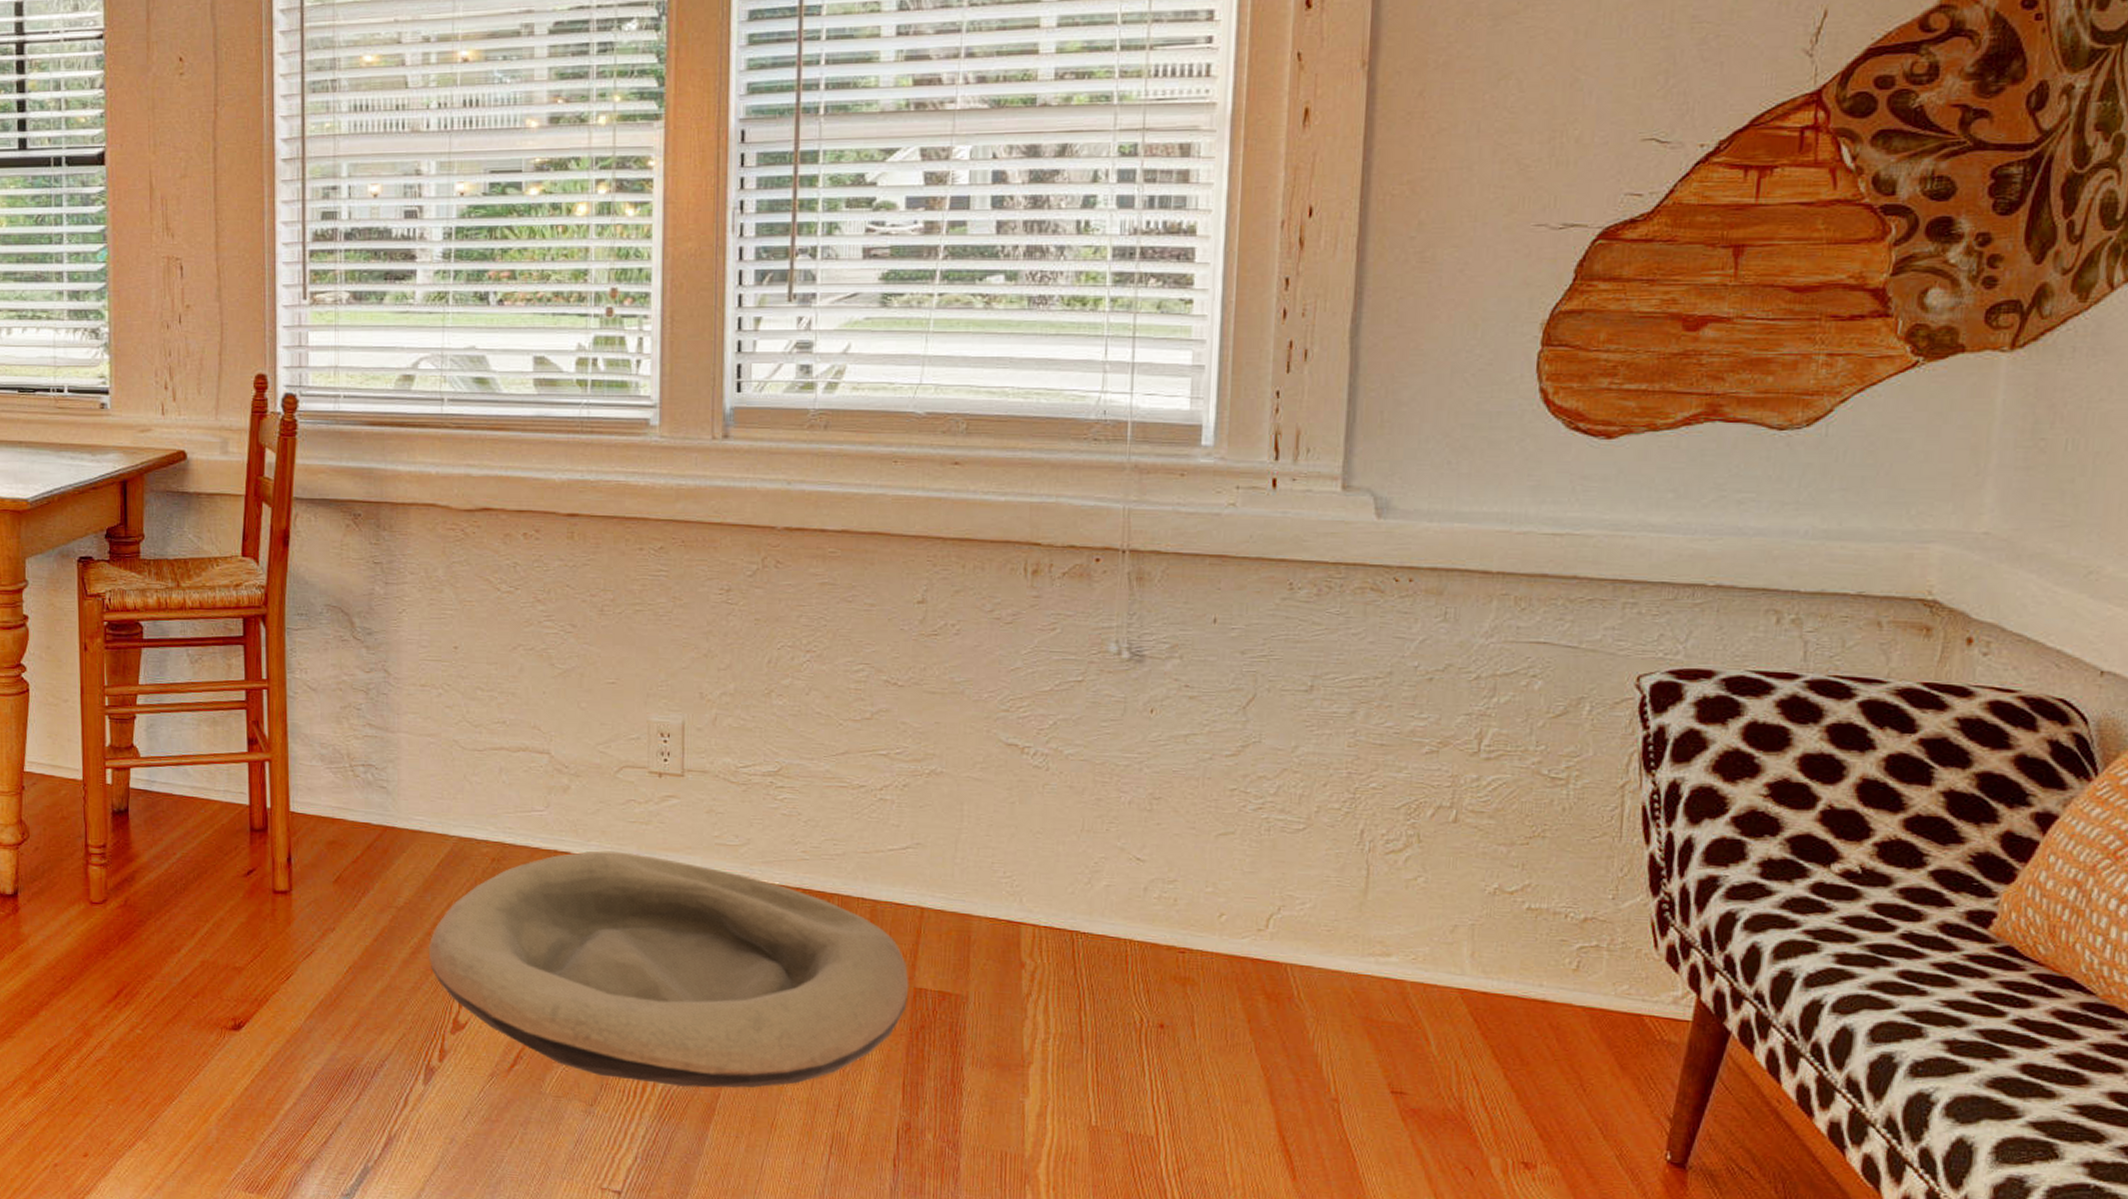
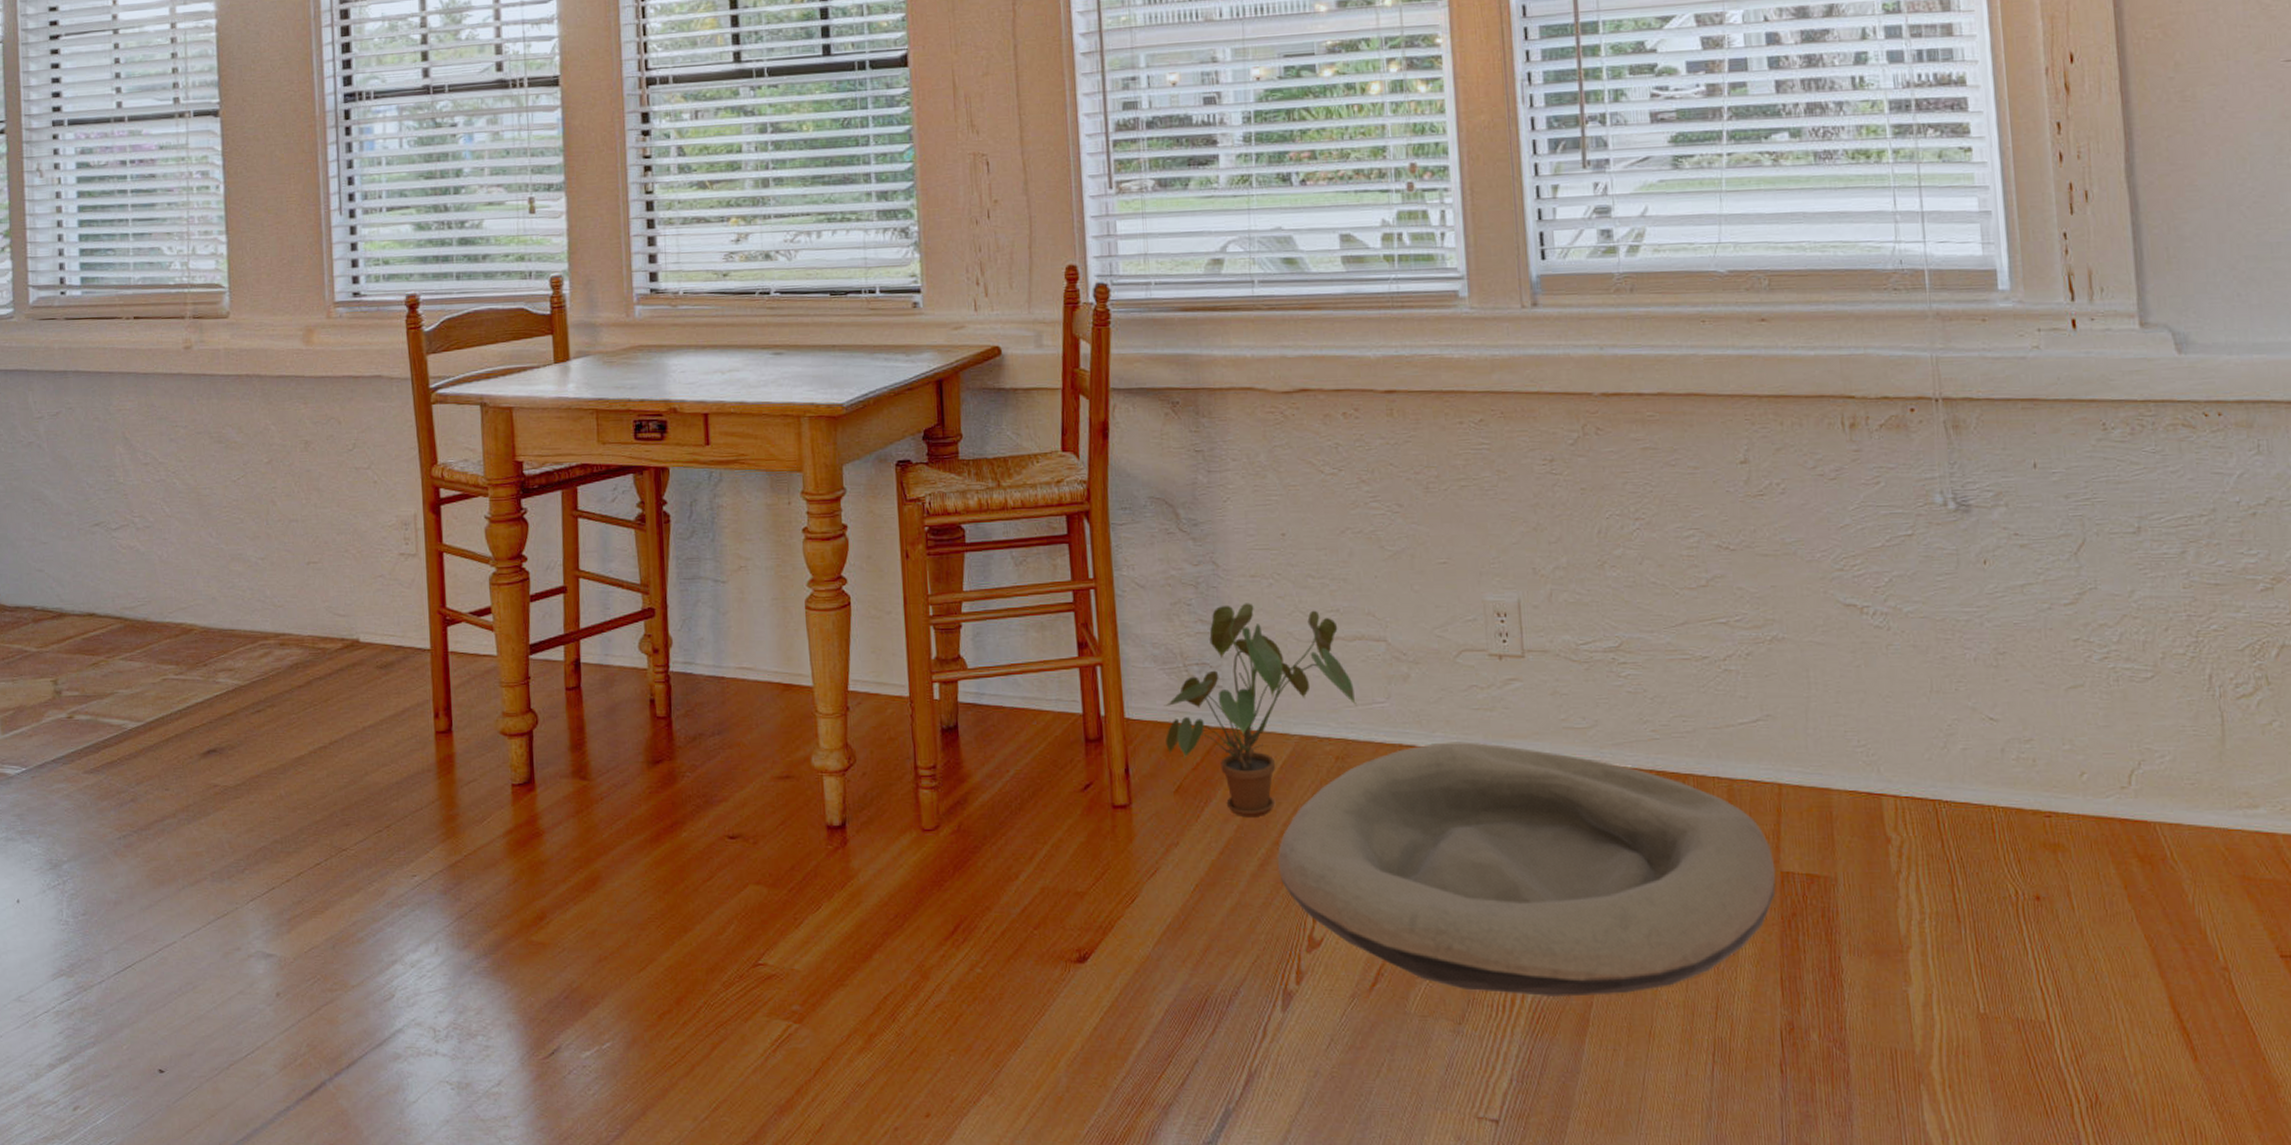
house plant: none [328,710,516,909] -> present [1163,603,1356,816]

